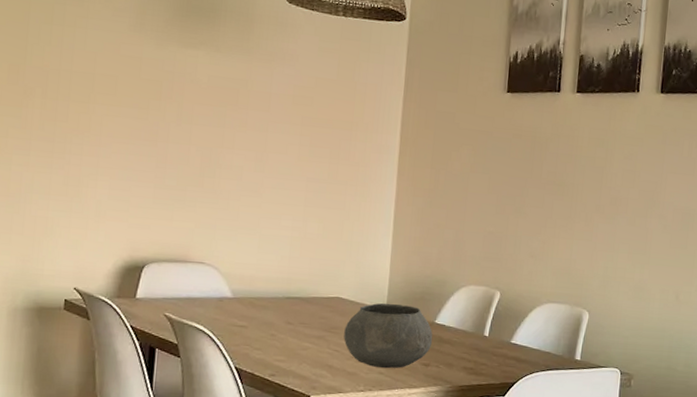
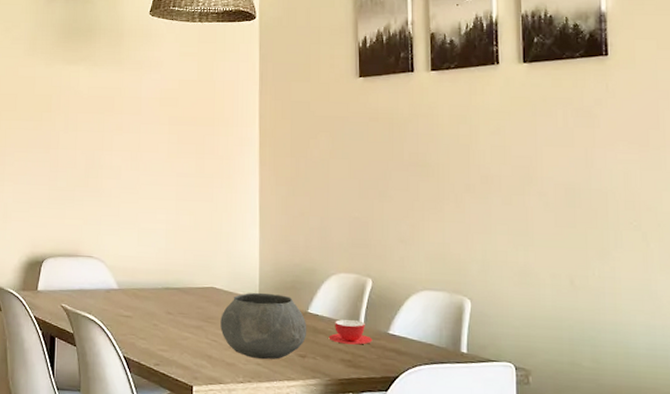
teacup: none [453,329,496,354] -> present [328,319,373,345]

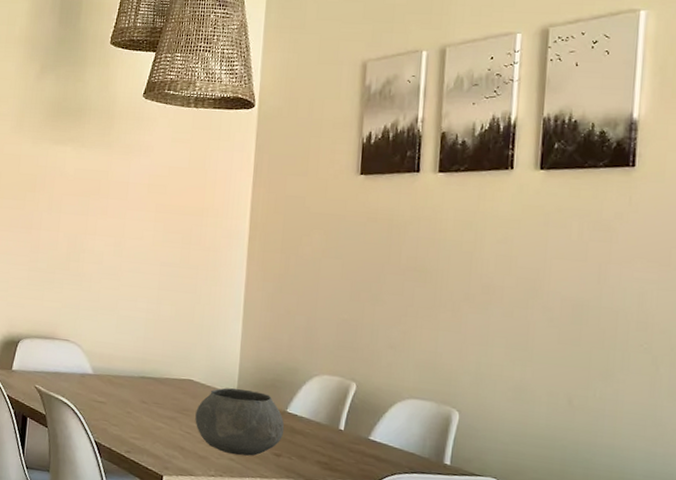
teacup: present [328,319,373,345] -> none [306,421,352,448]

